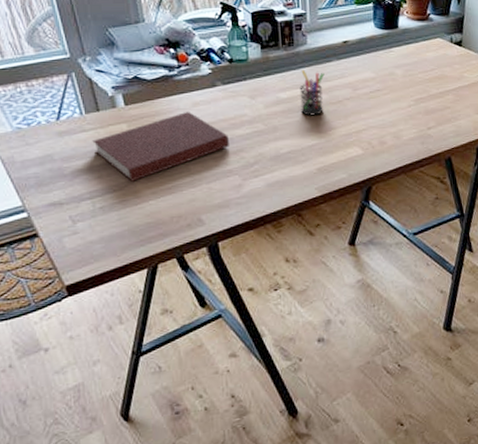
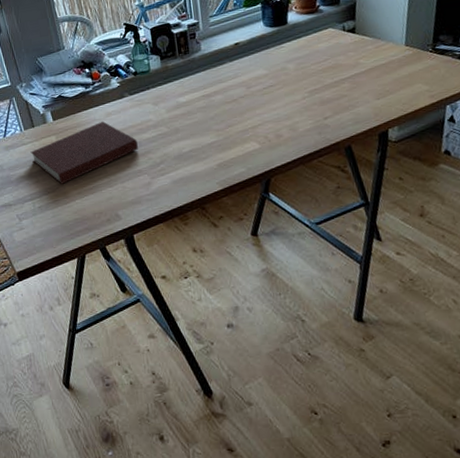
pen holder: present [299,70,325,116] -> none [196,74,220,116]

